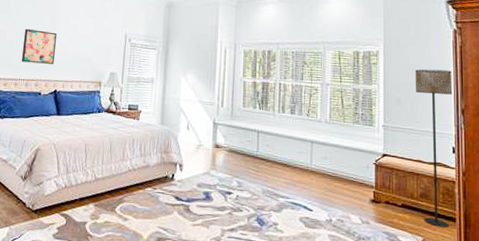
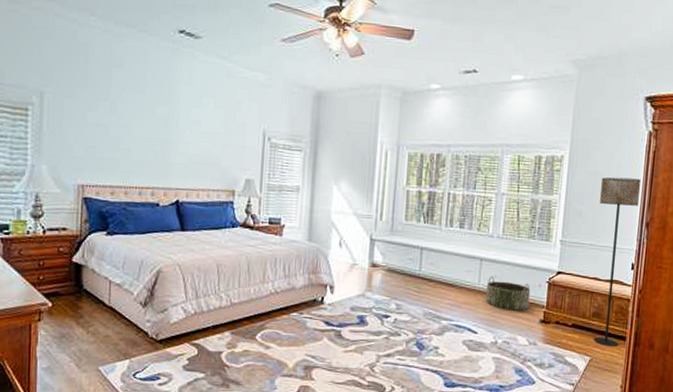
wall art: present [21,28,57,64] -> none [131,122,175,169]
basket: none [319,158,359,191] -> present [486,277,531,311]

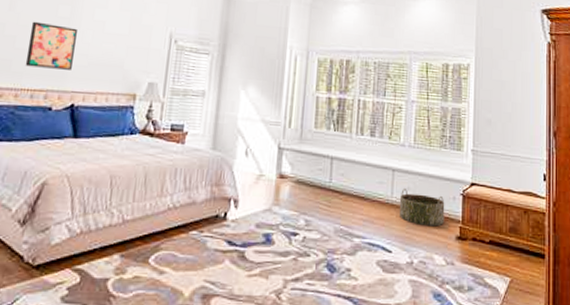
wall art: none [131,122,175,169] -> present [25,21,77,70]
floor lamp: present [593,177,641,347] -> none [507,85,545,266]

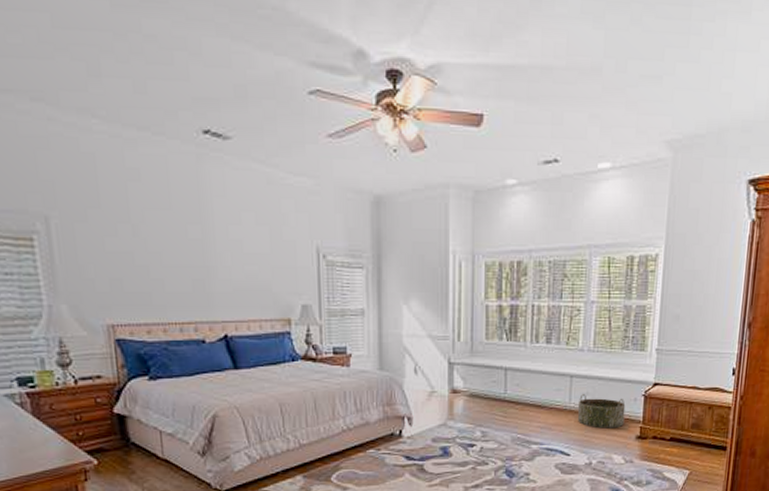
wall art: present [25,21,77,70] -> none [161,246,217,298]

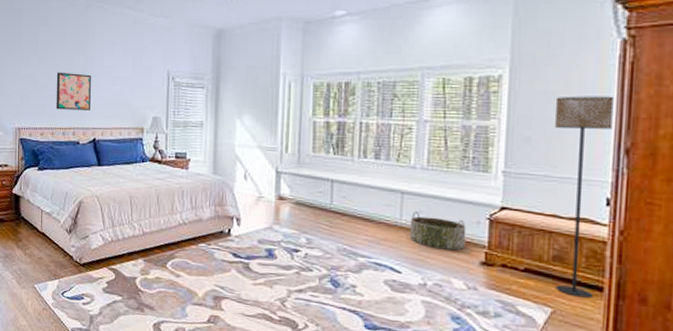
wall art: none [161,246,217,298] -> present [56,72,91,110]
floor lamp: none [692,274,743,458] -> present [555,96,615,298]

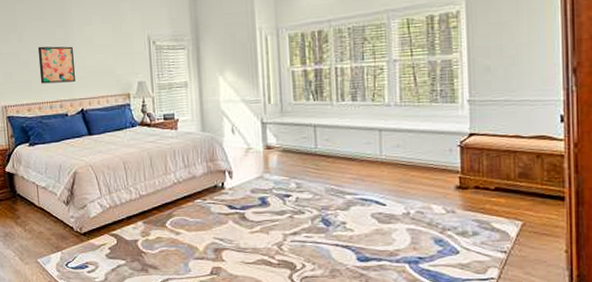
basket: present [410,212,466,251] -> none [390,146,441,179]
floor lamp: present [555,96,615,298] -> none [508,21,560,208]

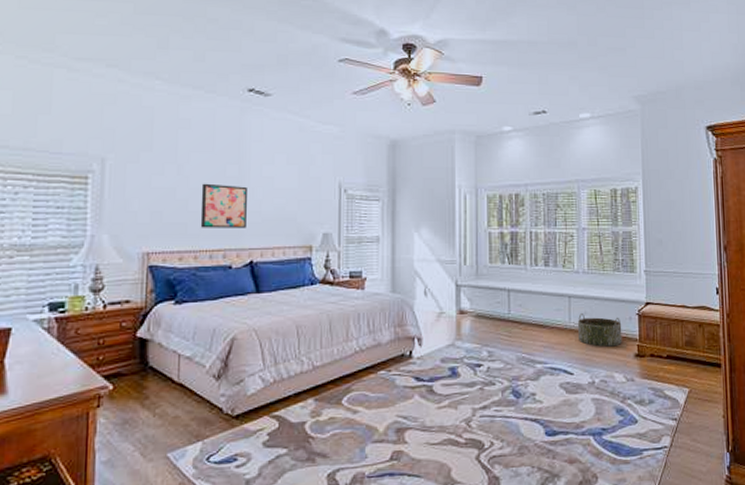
basket: none [390,146,441,179] -> present [578,314,622,347]

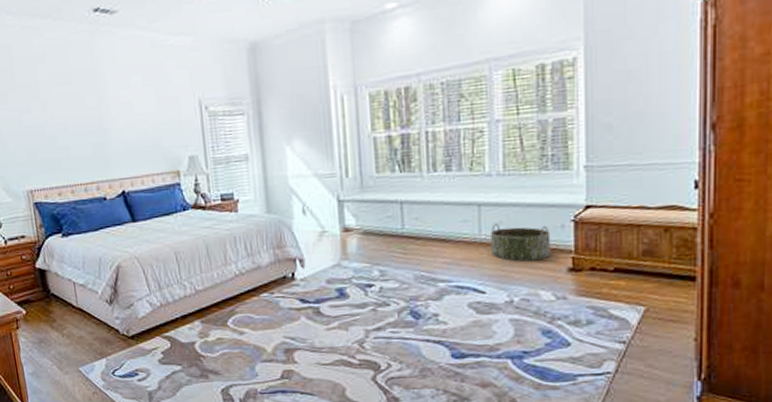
wall art: present [200,183,247,228] -> none [66,115,113,163]

